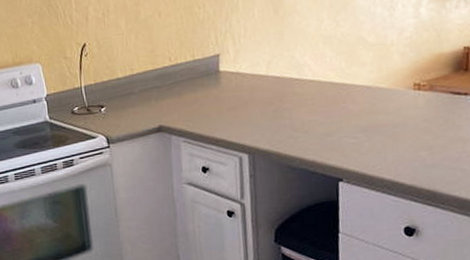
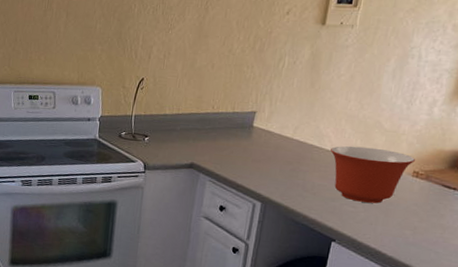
mixing bowl: none [313,65,414,131] -> present [330,145,416,204]

